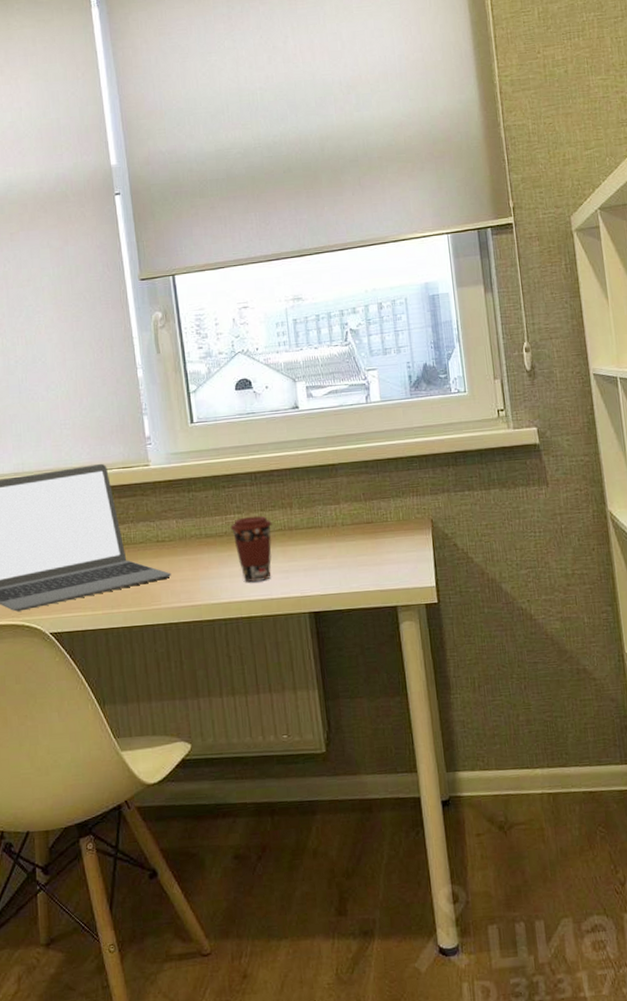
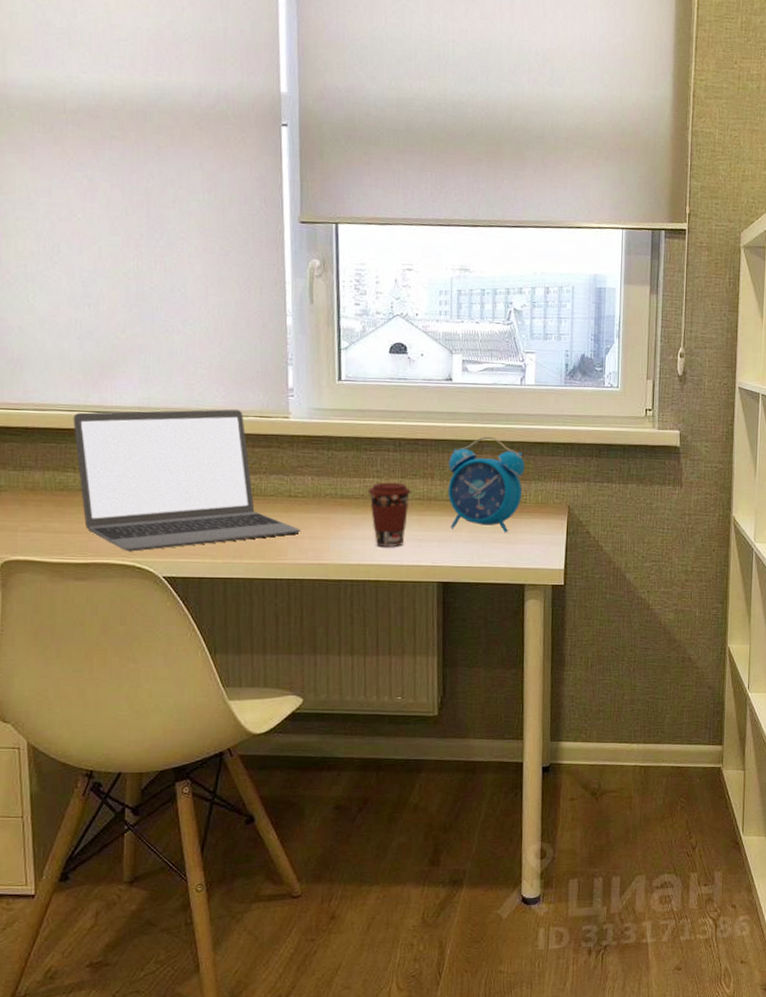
alarm clock: none [305,458,383,557] -> present [448,436,525,533]

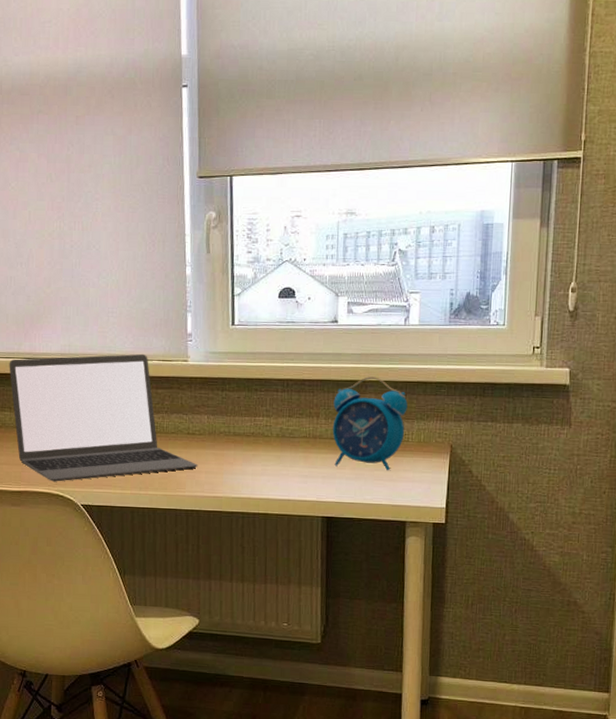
coffee cup: present [368,482,411,547] -> none [258,421,298,482]

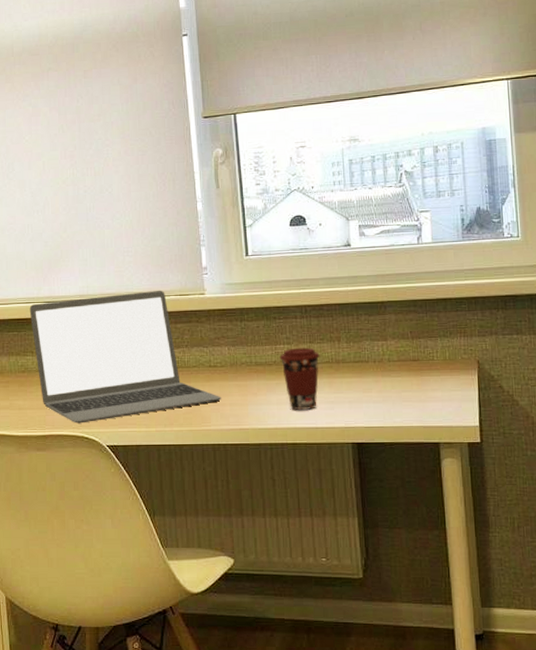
coffee cup: none [258,421,298,482] -> present [279,347,320,410]
alarm clock: present [332,376,408,471] -> none [353,297,429,392]

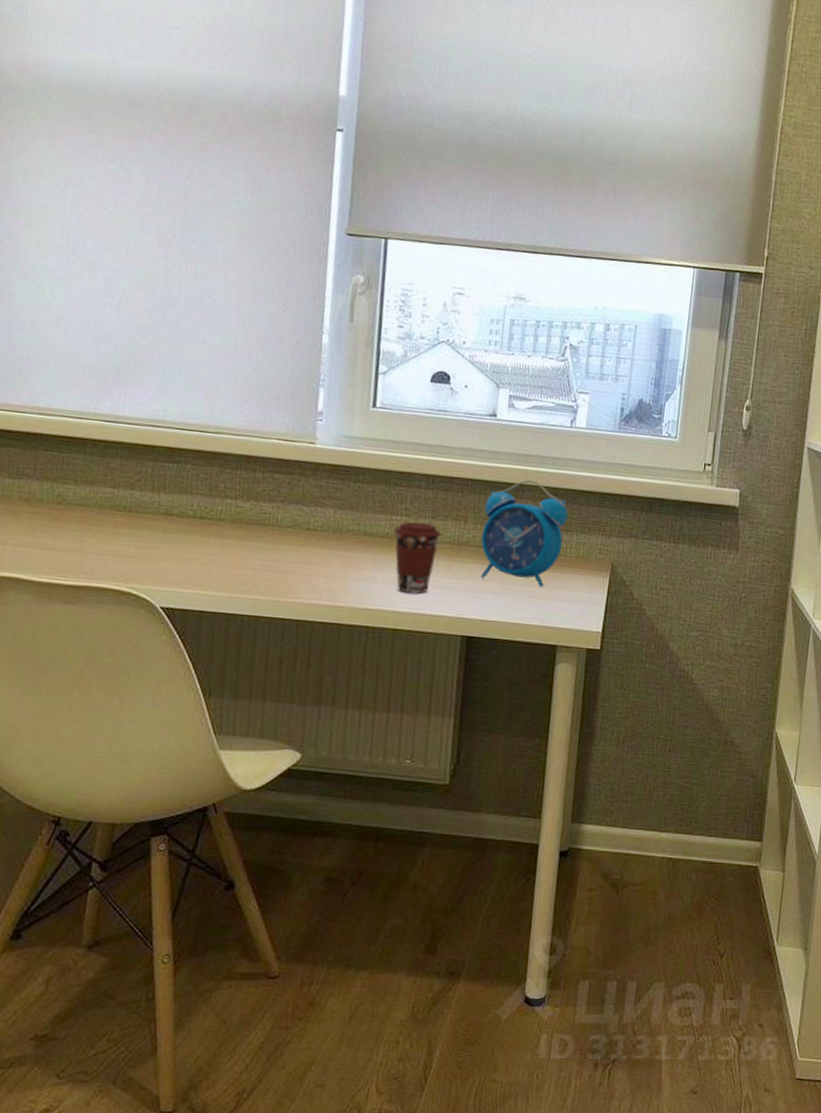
laptop: present [29,290,222,424] -> none [79,420,317,577]
alarm clock: none [353,297,429,392] -> present [480,480,568,588]

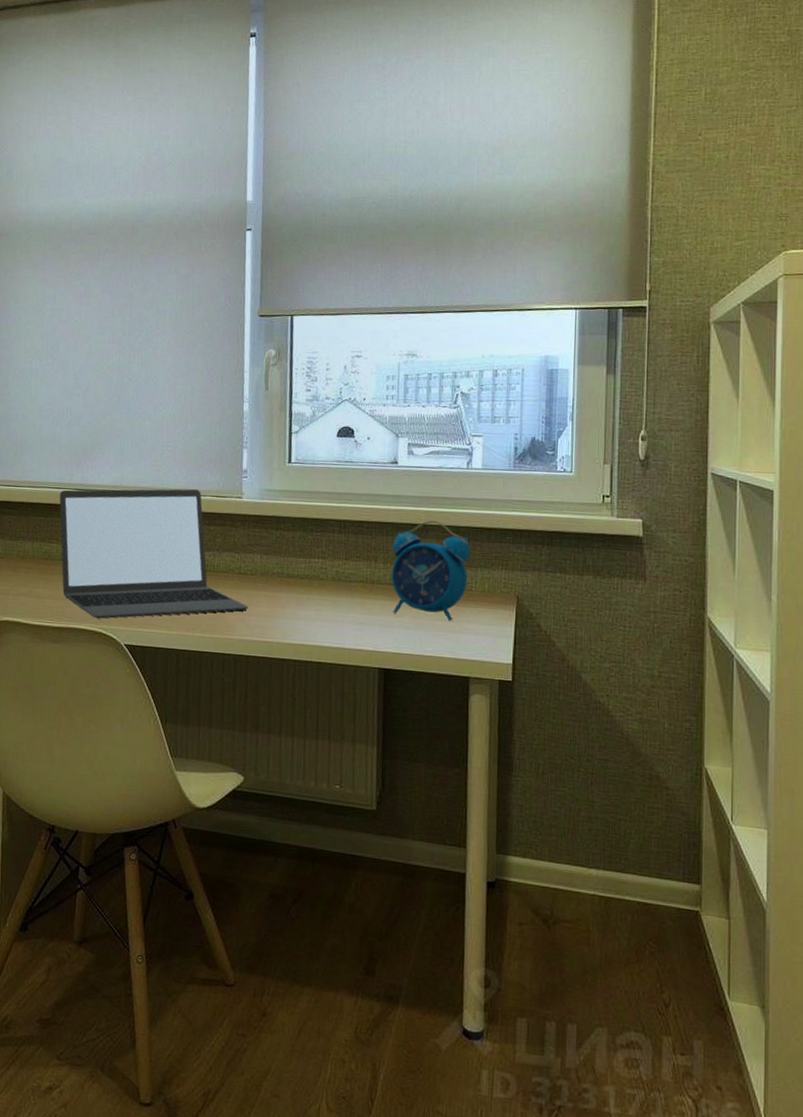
laptop: none [79,420,317,577] -> present [59,488,249,619]
coffee cup: present [393,521,441,594] -> none [312,563,355,629]

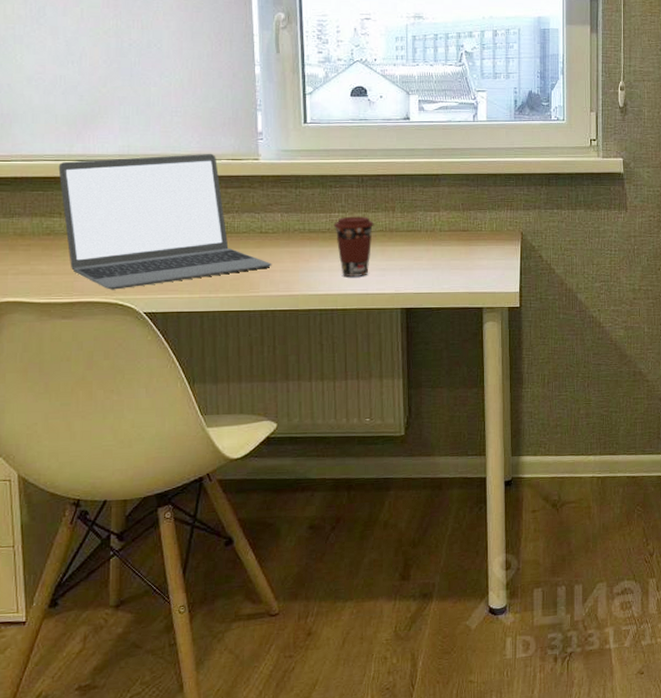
coffee cup: none [312,563,355,629] -> present [334,216,374,277]
alarm clock: present [391,520,471,621] -> none [408,170,479,260]

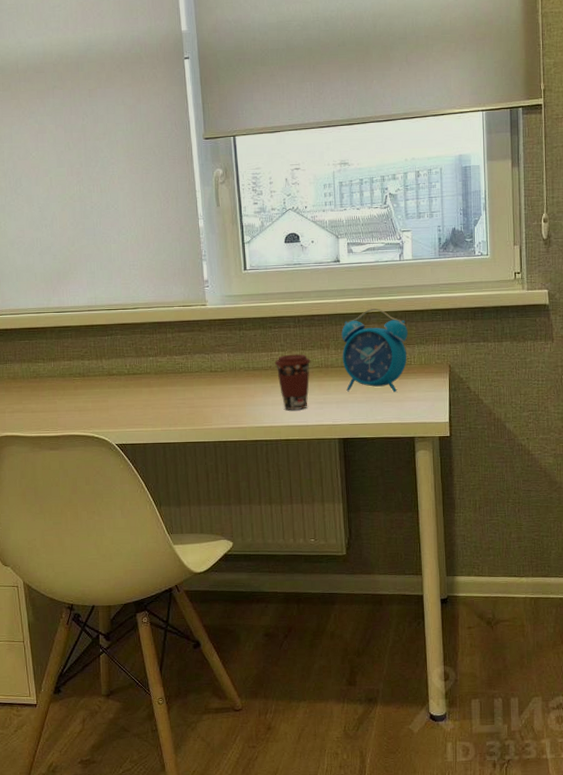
laptop: present [58,153,272,290] -> none [40,301,222,425]
alarm clock: none [408,170,479,260] -> present [341,308,408,393]

